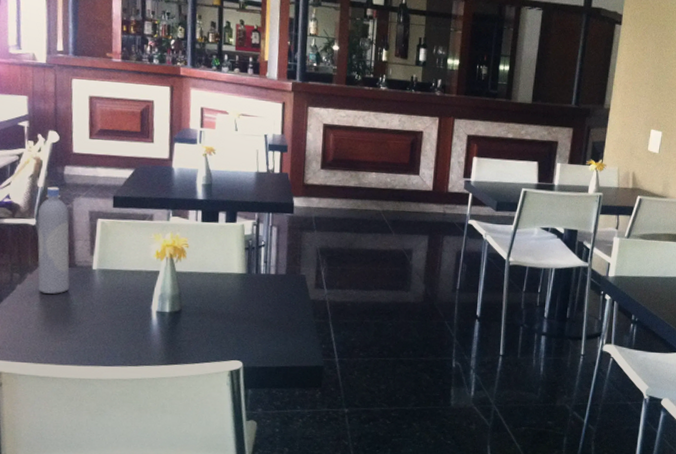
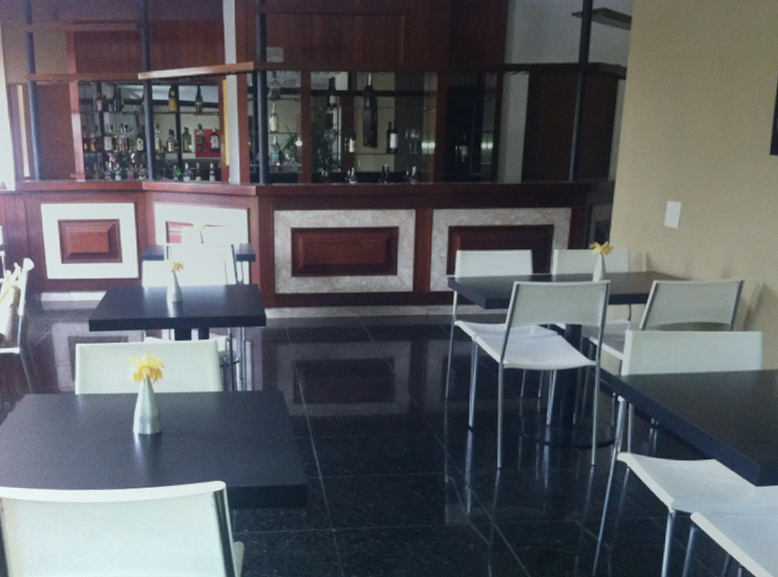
bottle: present [37,186,70,294] -> none [20,314,55,420]

